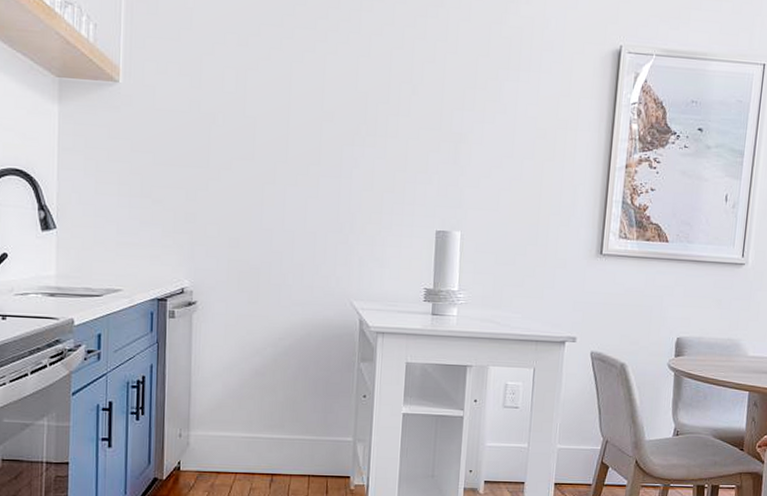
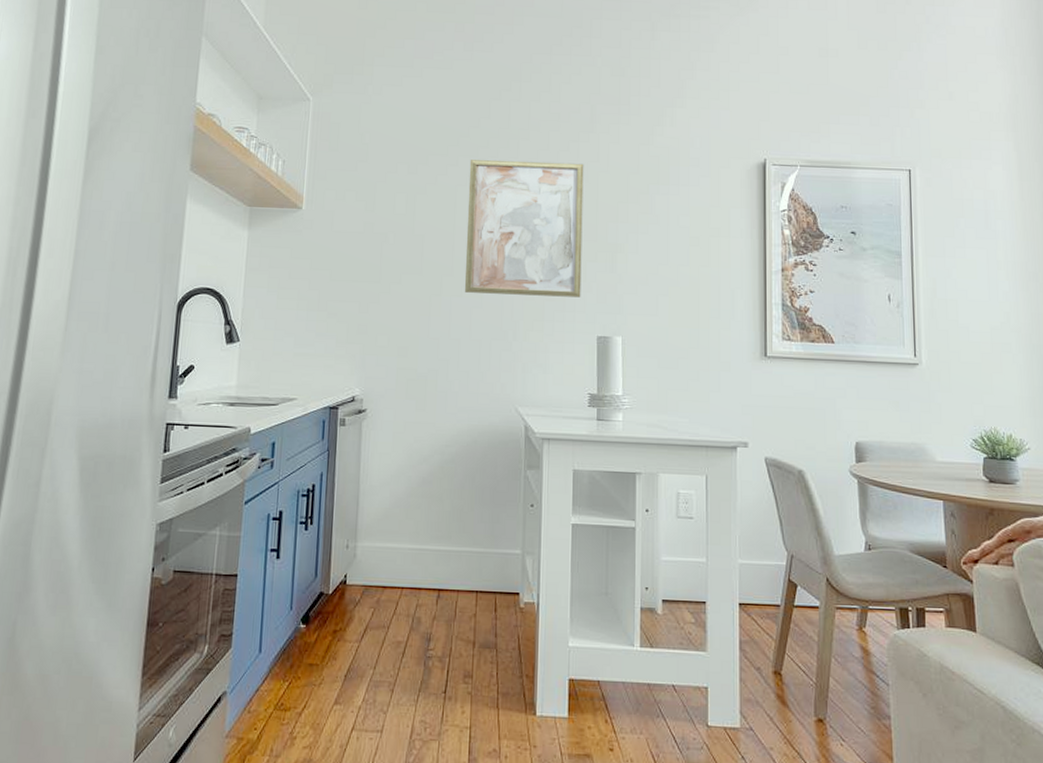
wall art: none [299,32,431,190] -> present [464,160,584,298]

